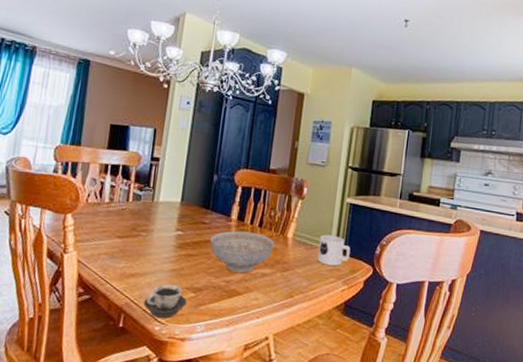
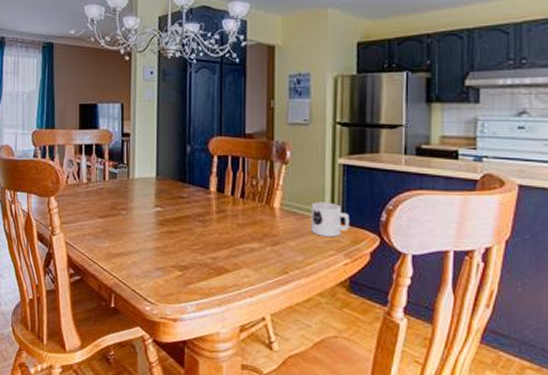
cup: present [143,284,188,318] -> none [132,262,175,298]
decorative bowl: present [210,230,275,274] -> none [190,203,261,250]

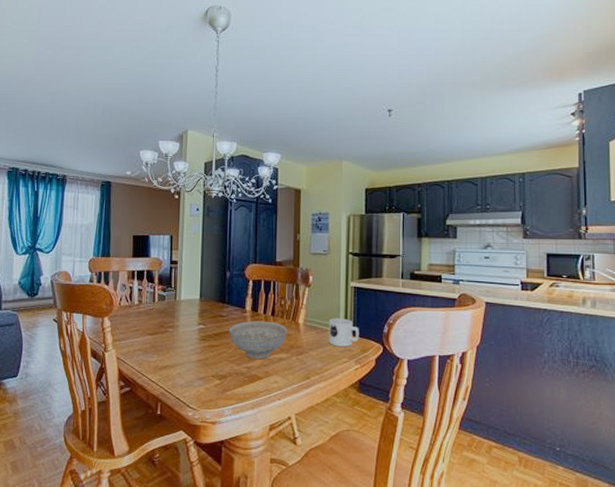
decorative bowl: none [190,203,261,250] -> present [229,321,288,360]

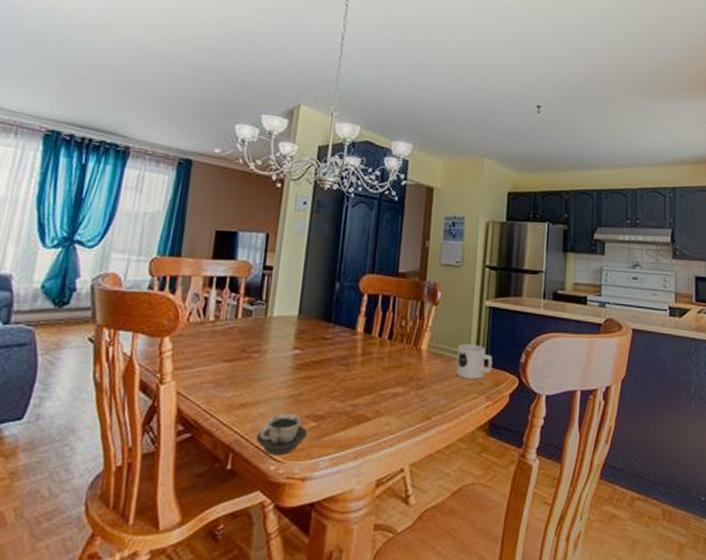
cup: none [176,373,215,404] -> present [256,413,308,455]
decorative bowl: present [229,321,288,360] -> none [332,345,407,395]

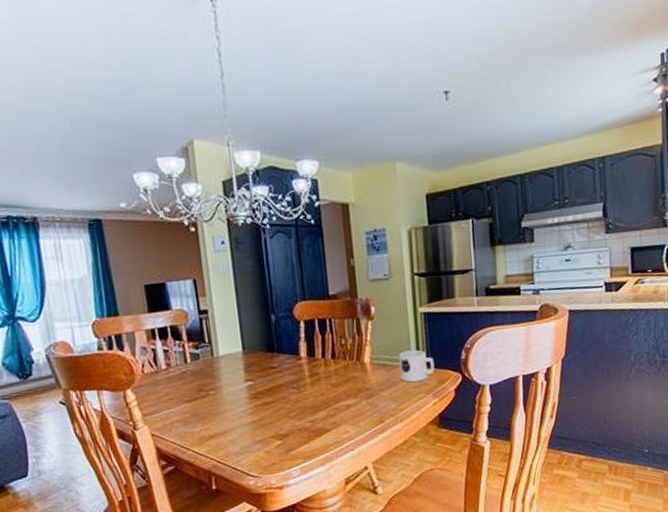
cup: present [256,413,308,455] -> none [231,436,276,473]

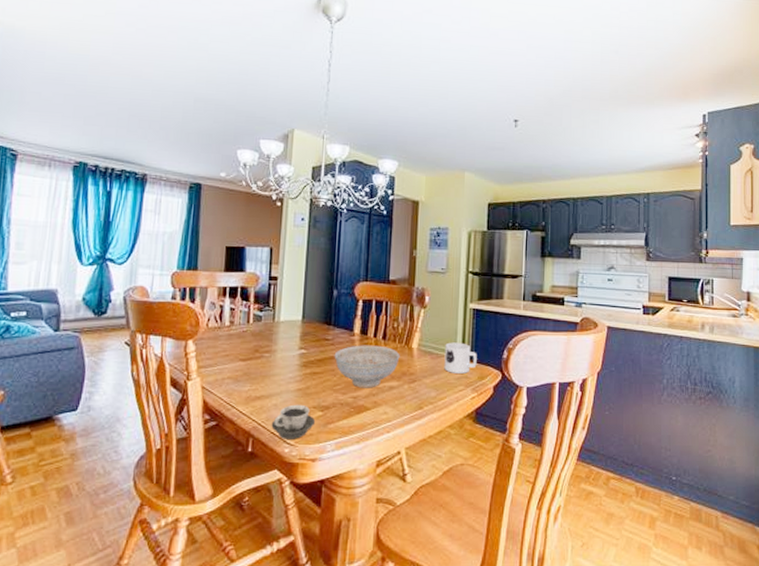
cup: none [231,436,276,473] -> present [271,404,316,439]
decorative bowl: none [283,365,353,411] -> present [334,345,400,388]

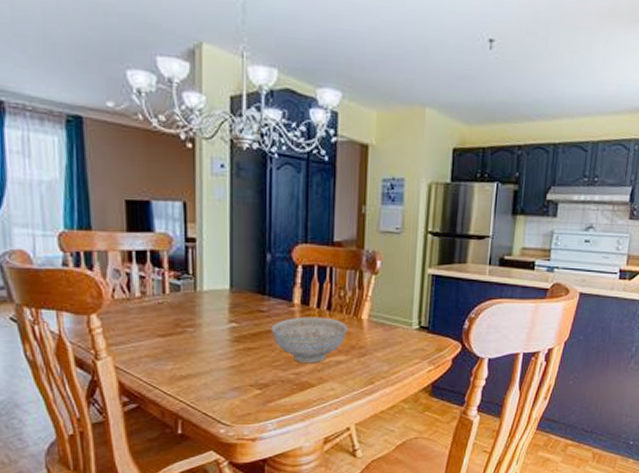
cup: present [271,404,316,439] -> none [202,383,254,420]
mug: present [444,342,477,374] -> none [398,312,435,346]

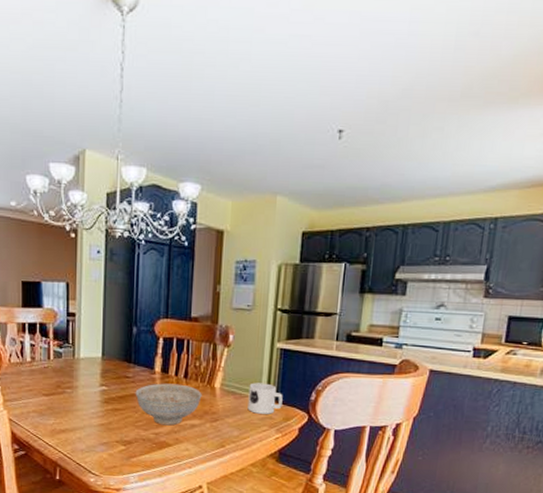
mug: none [398,312,435,346] -> present [247,382,283,414]

